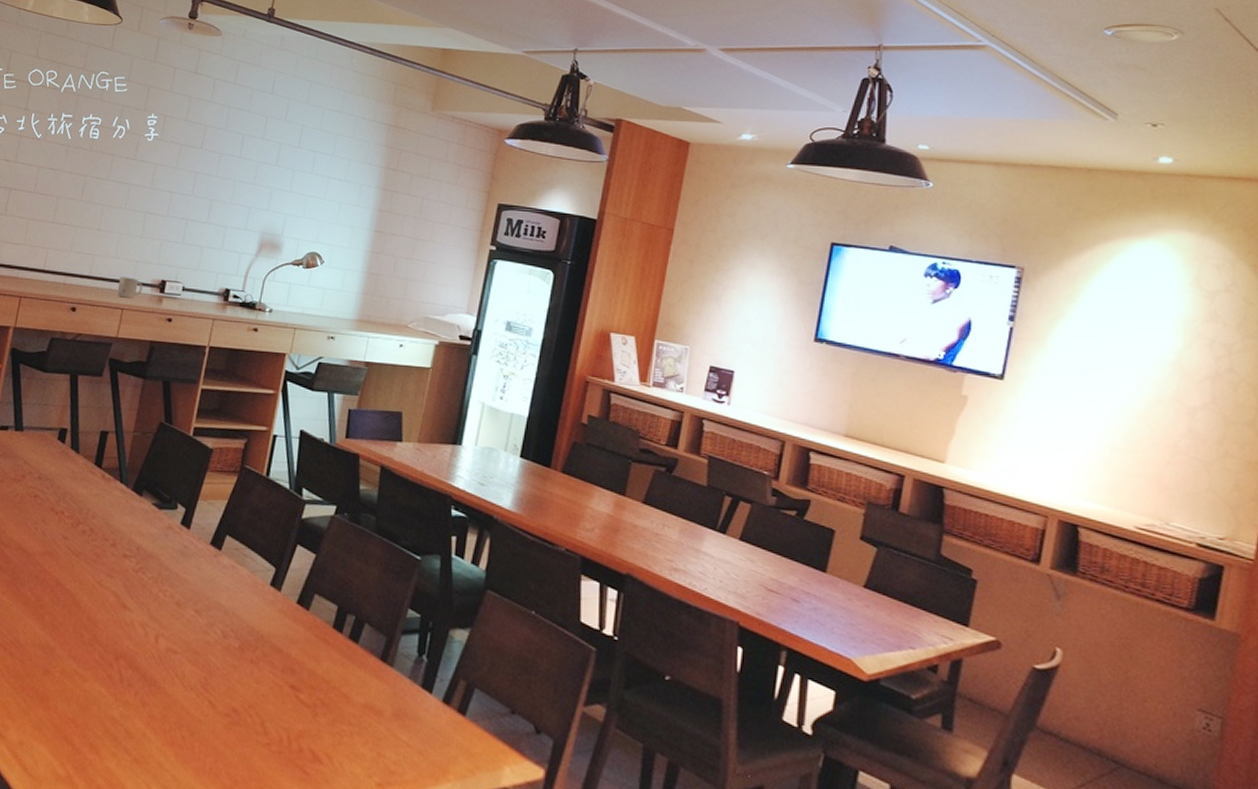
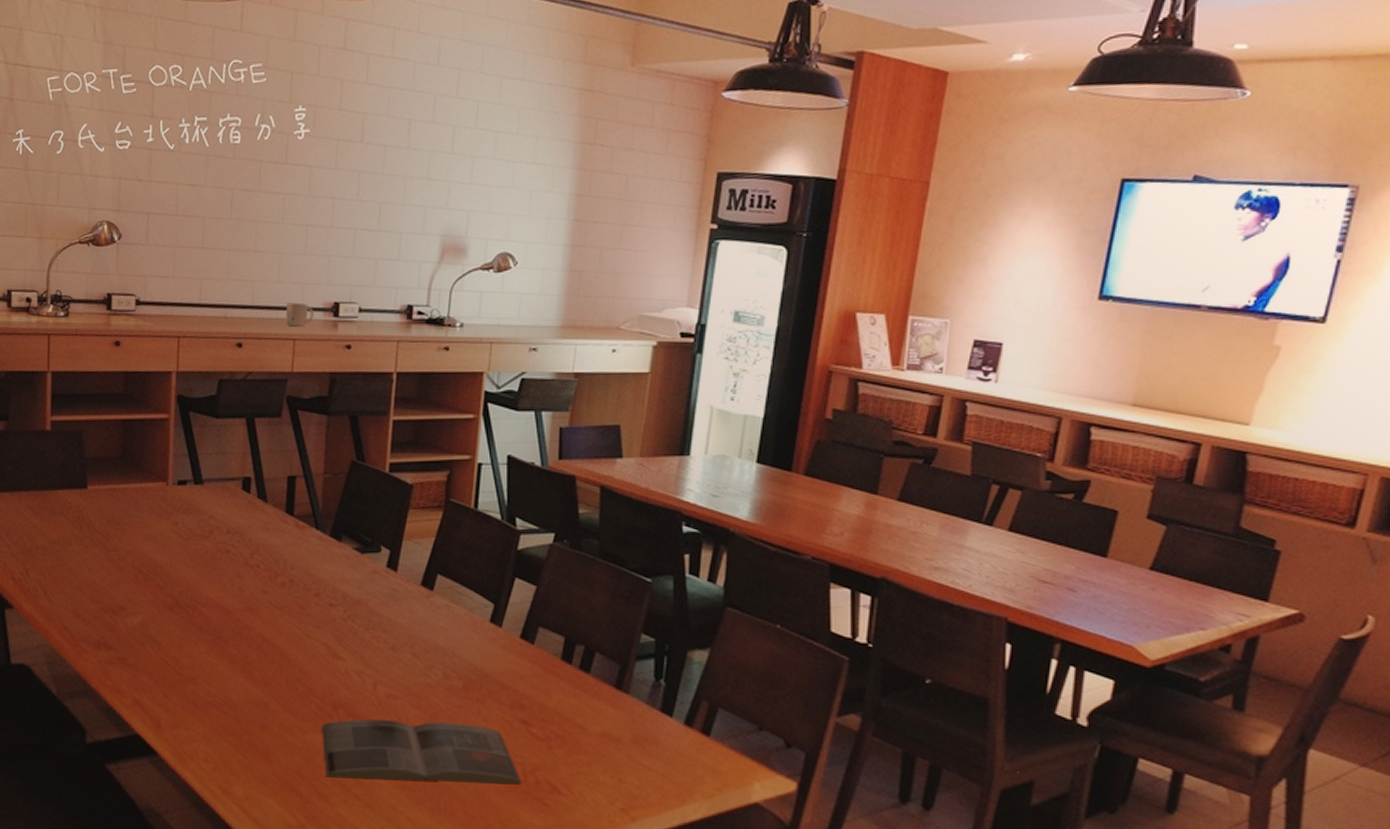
magazine: none [99,670,286,751] -> present [322,719,522,785]

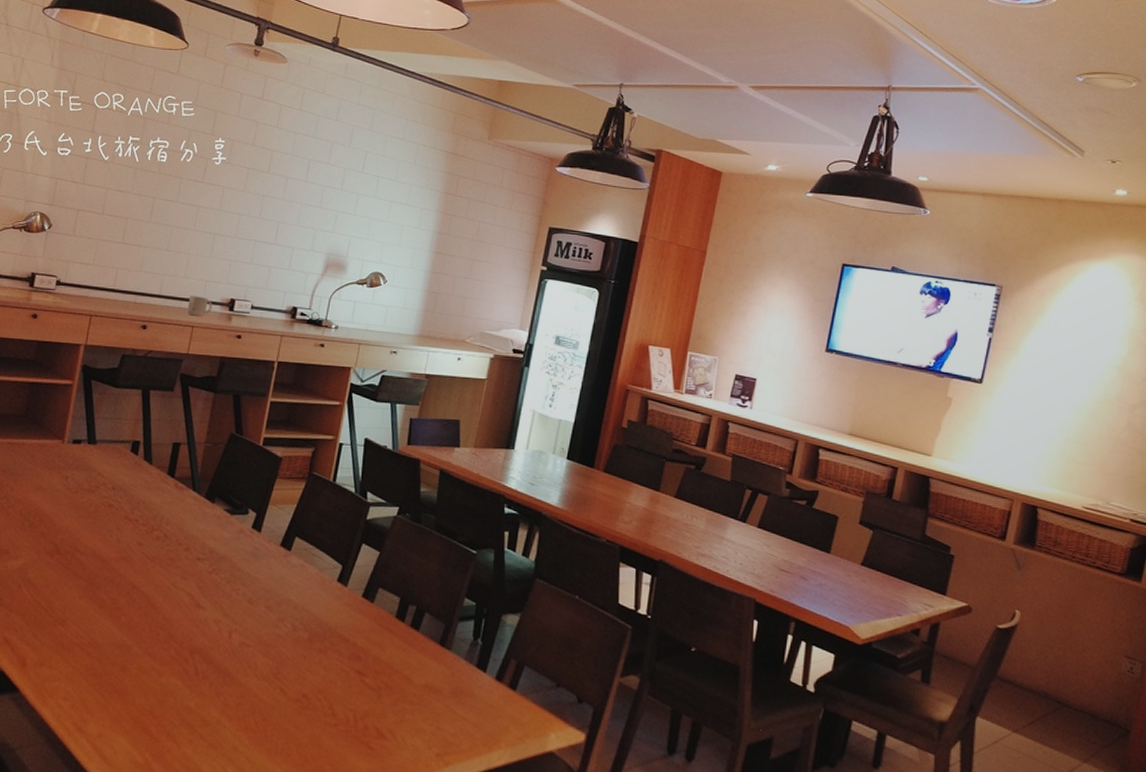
magazine: present [322,719,522,785] -> none [176,664,353,730]

